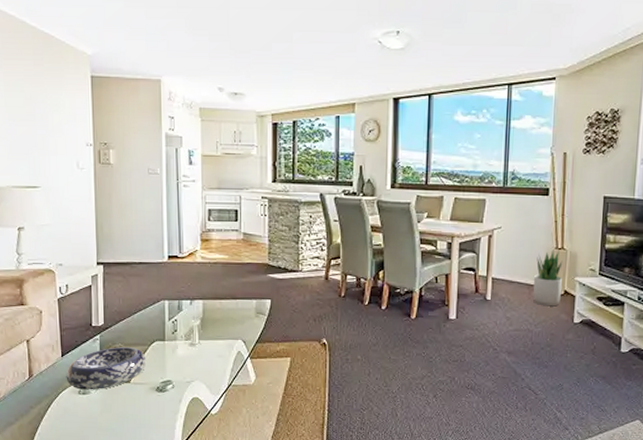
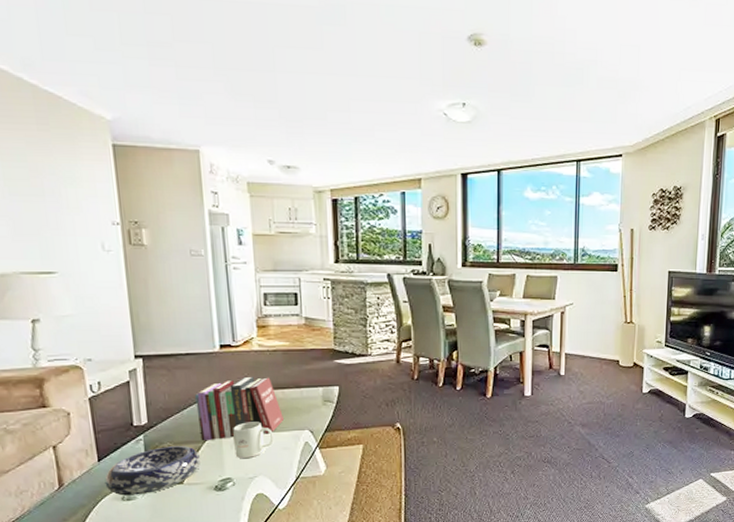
books: none [145,286,221,345] -> present [195,376,285,441]
mug: none [174,329,211,364] -> present [232,422,275,459]
planter: present [532,251,563,307] -> none [604,325,632,379]

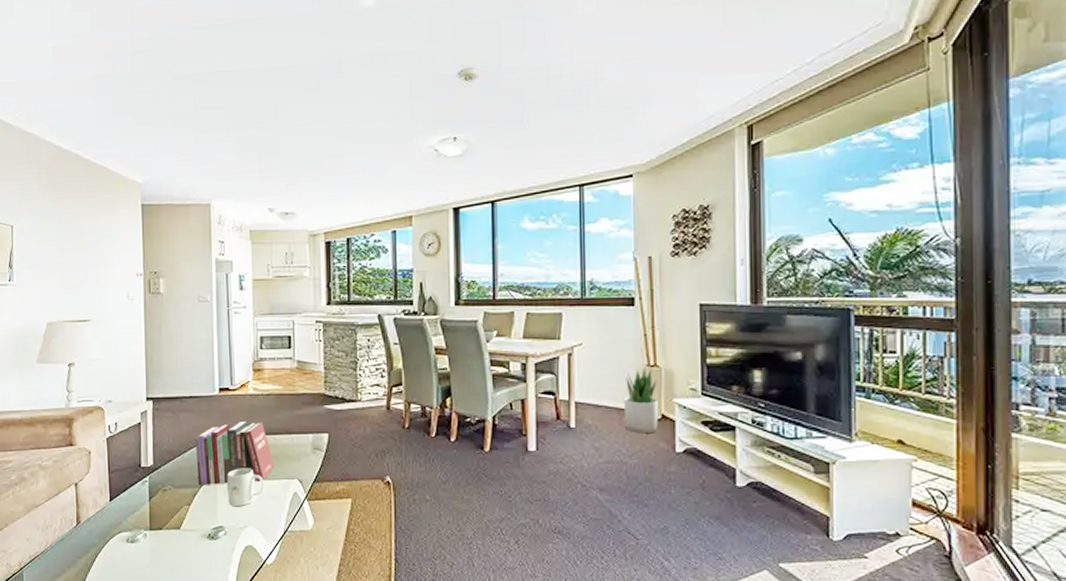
decorative bowl: present [105,446,202,496] -> none [114,489,197,538]
planter: none [604,325,632,379] -> present [623,368,659,434]

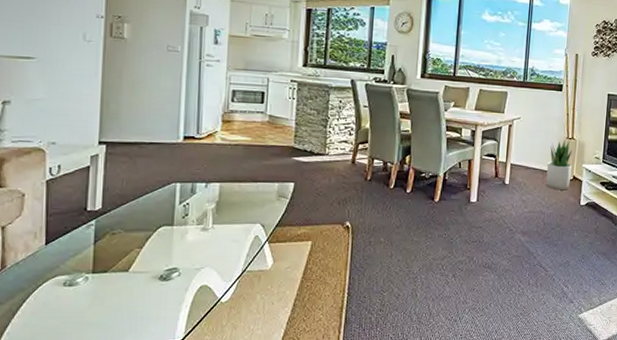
books: present [195,420,275,486] -> none [152,168,238,230]
mug: present [226,468,265,507] -> none [184,213,226,250]

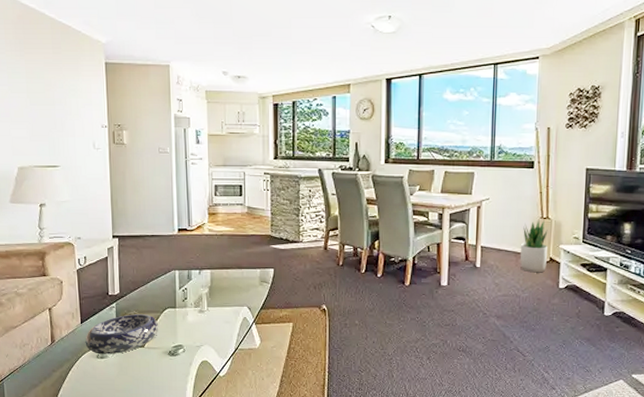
decorative bowl: none [49,233,150,281] -> present [85,314,159,355]

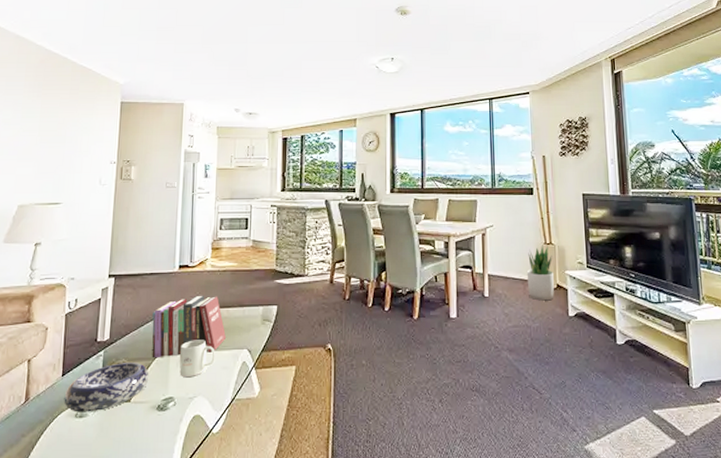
books: none [157,257,228,312] -> present [152,295,227,359]
mug: none [184,297,219,329] -> present [179,340,216,378]

